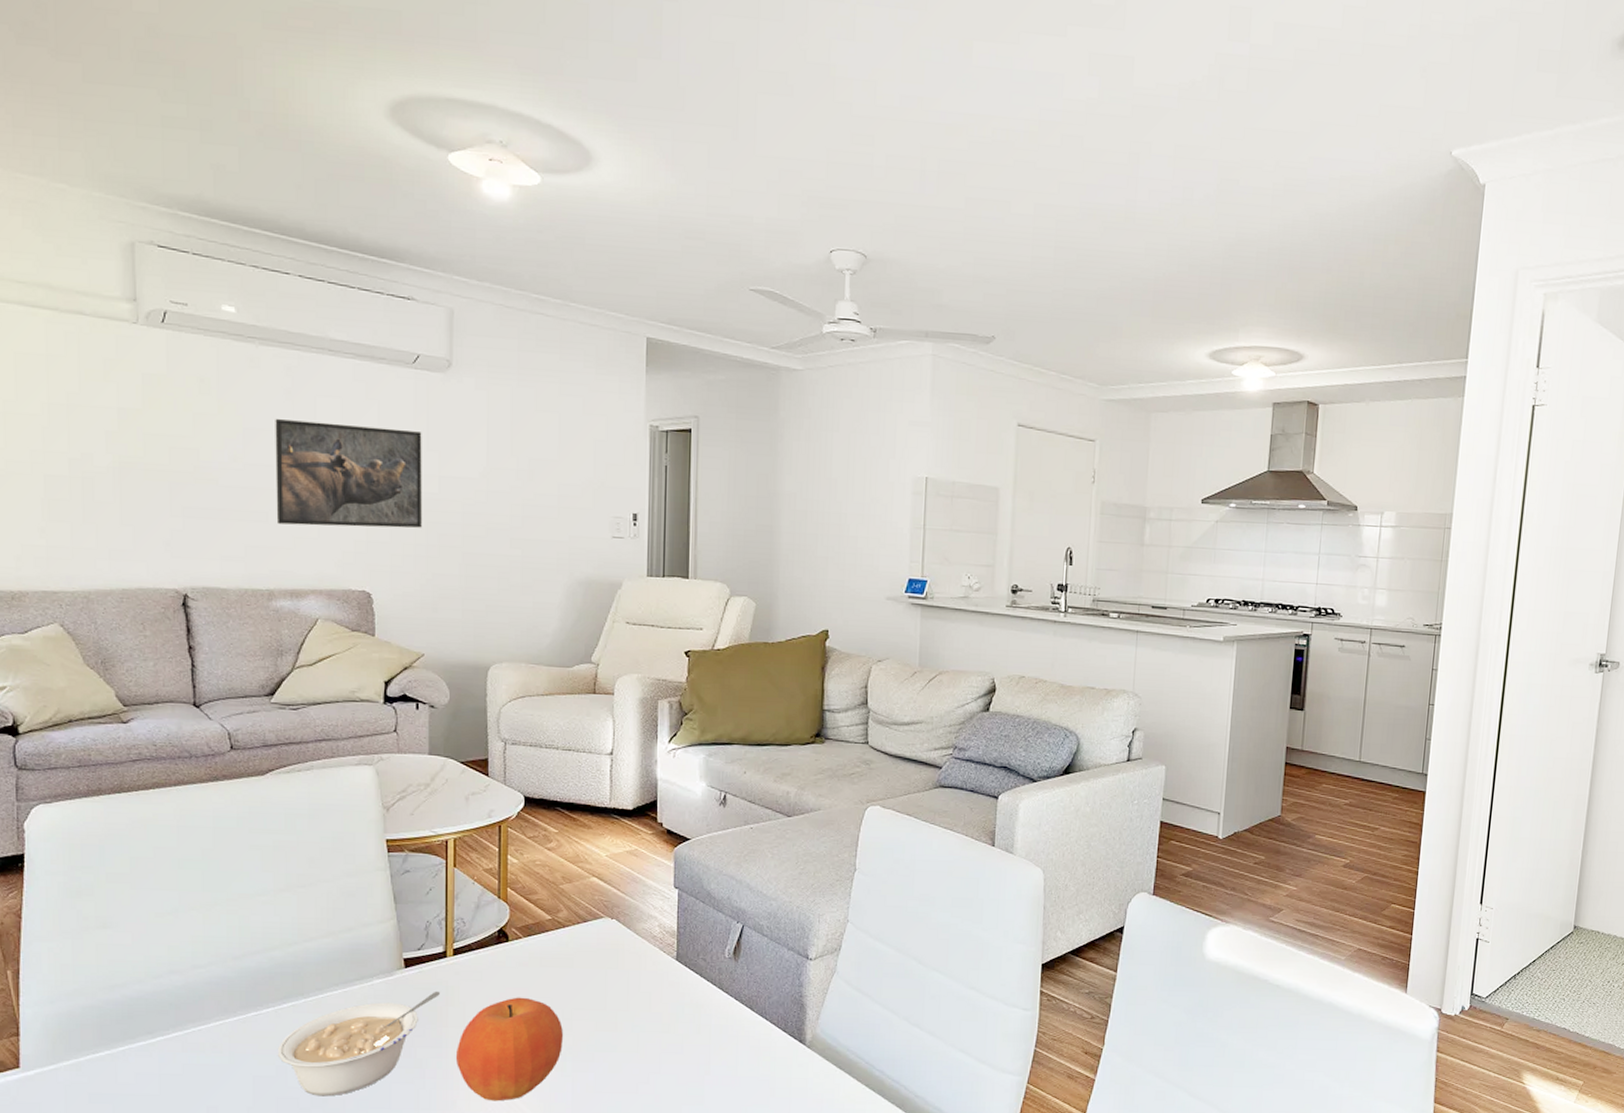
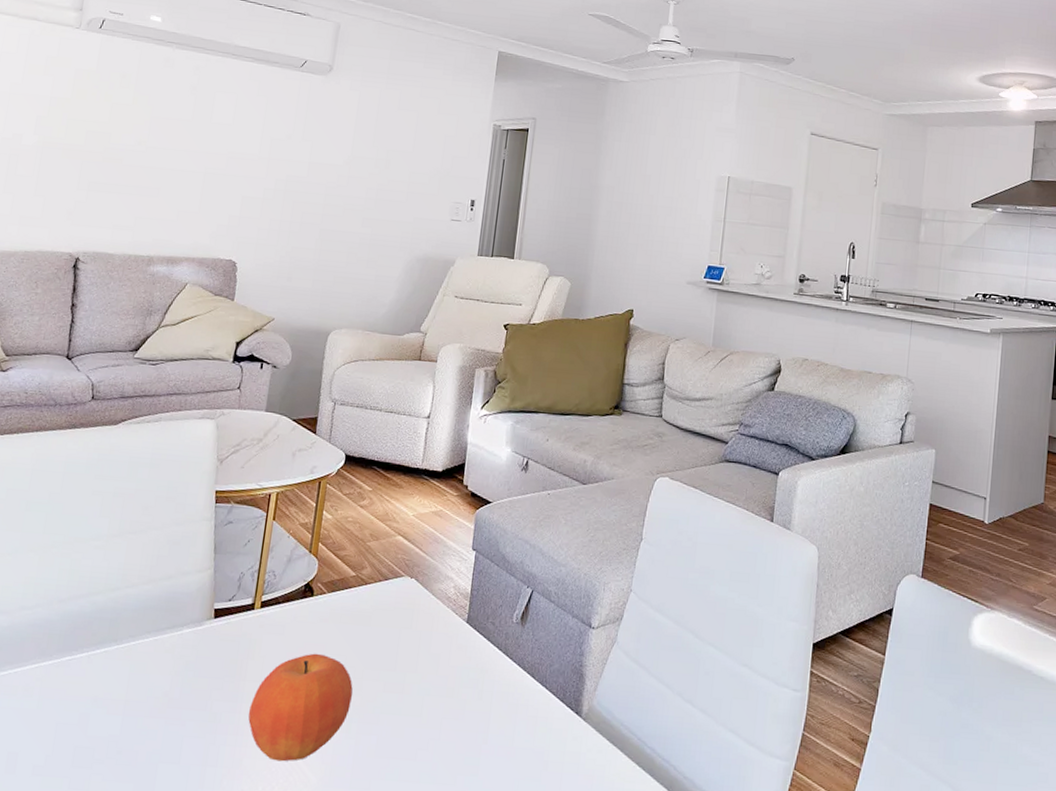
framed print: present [275,419,422,528] -> none [166,110,300,206]
legume: present [277,991,440,1097] -> none [82,643,243,748]

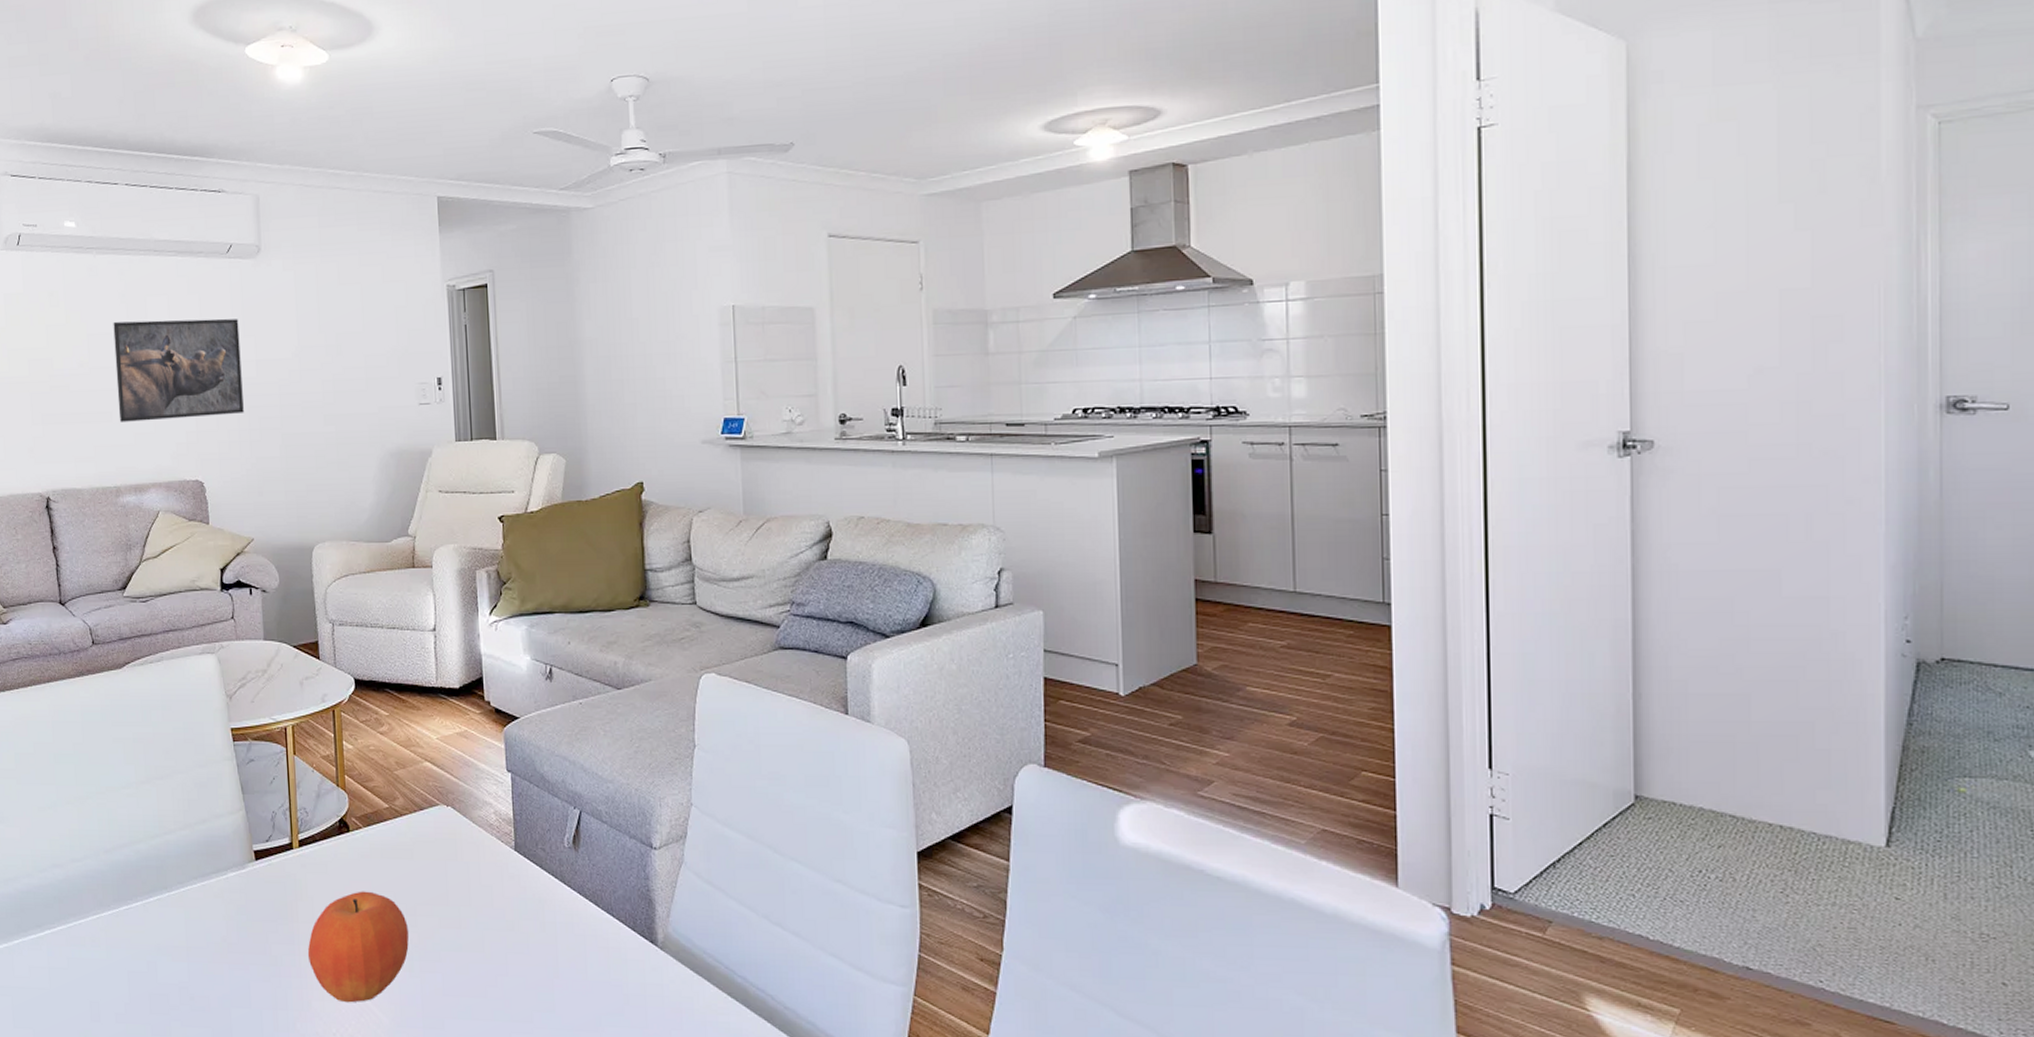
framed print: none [166,110,300,206] -> present [113,318,244,422]

